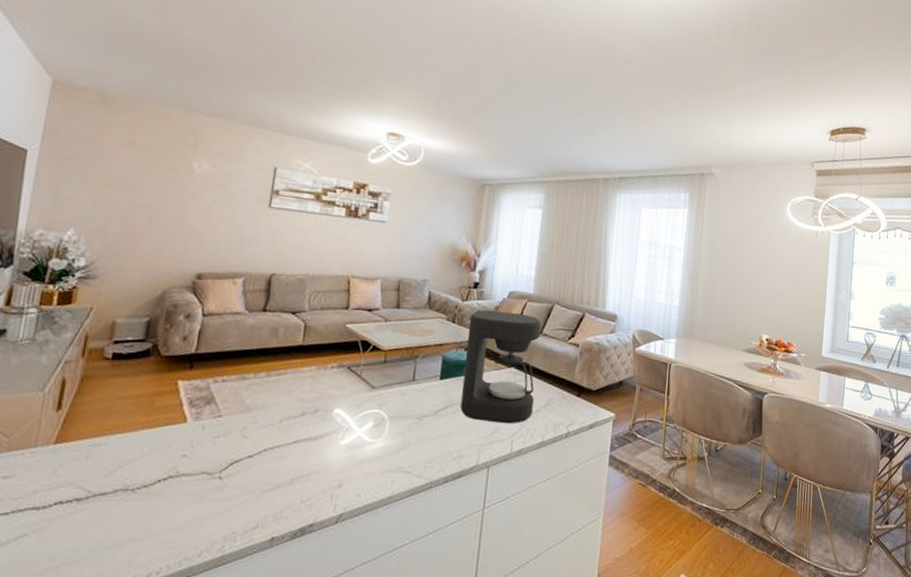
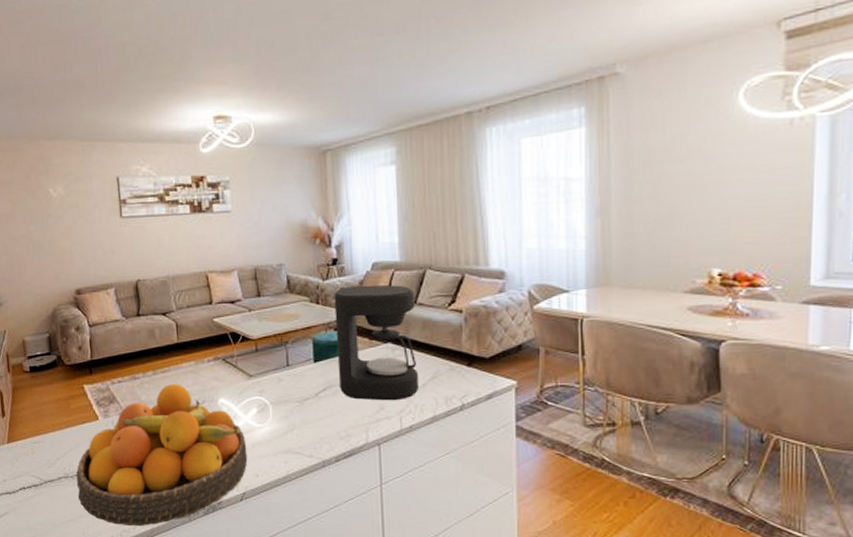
fruit bowl: none [135,387,355,553] -> present [76,383,248,527]

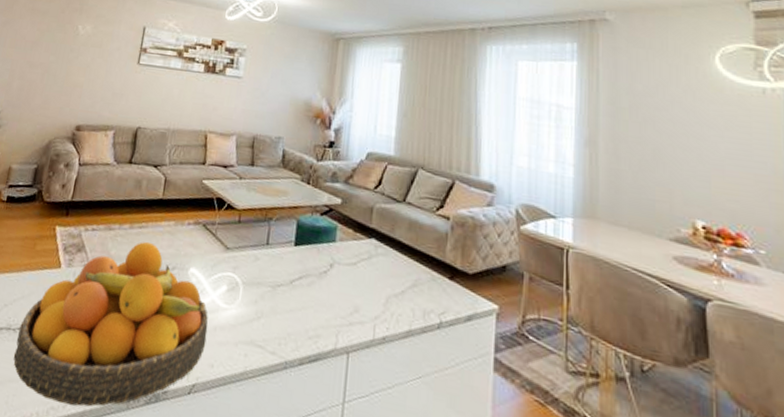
coffee maker: present [334,284,420,401] -> none [316,171,405,305]

